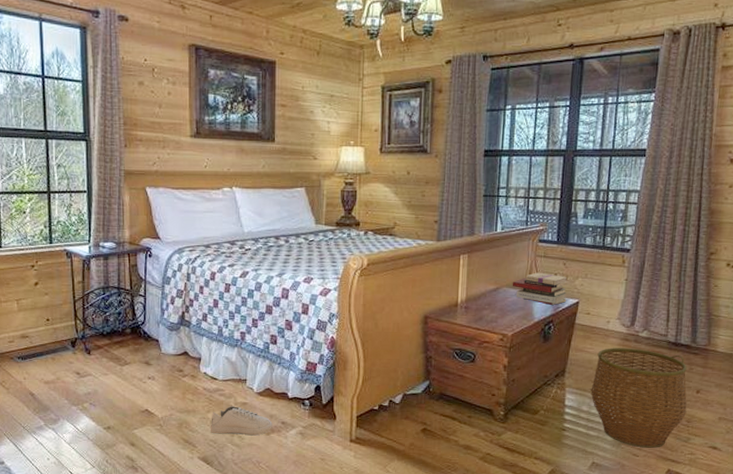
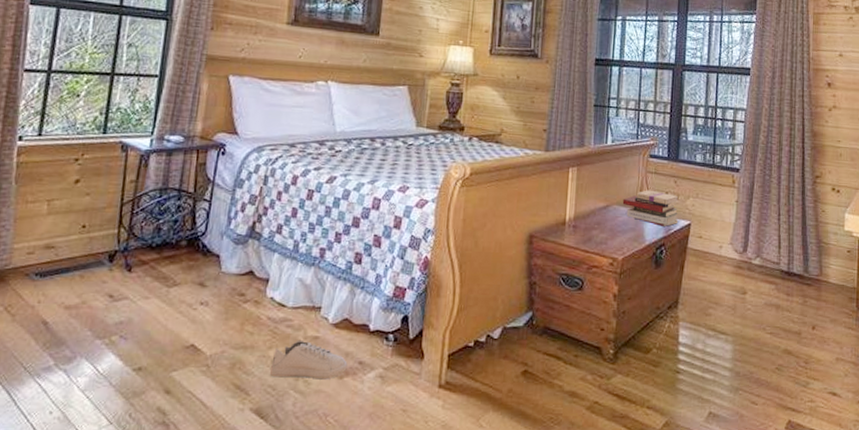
basket: present [590,348,688,448] -> none [705,276,804,394]

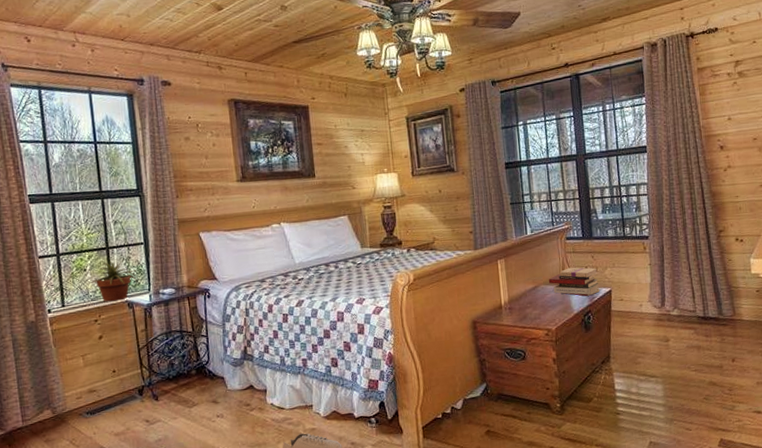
potted plant: none [76,89,142,140] -> present [87,258,137,302]

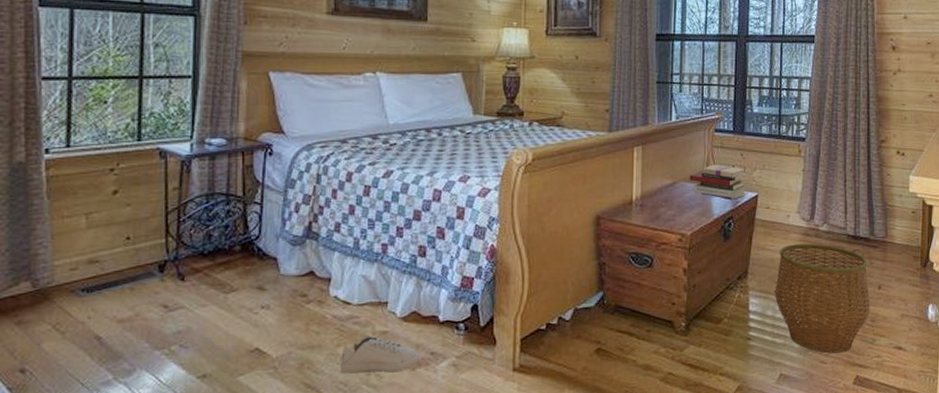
potted plant: present [87,258,137,302] -> none [105,92,177,147]
basket: none [636,327,727,421] -> present [774,243,870,354]

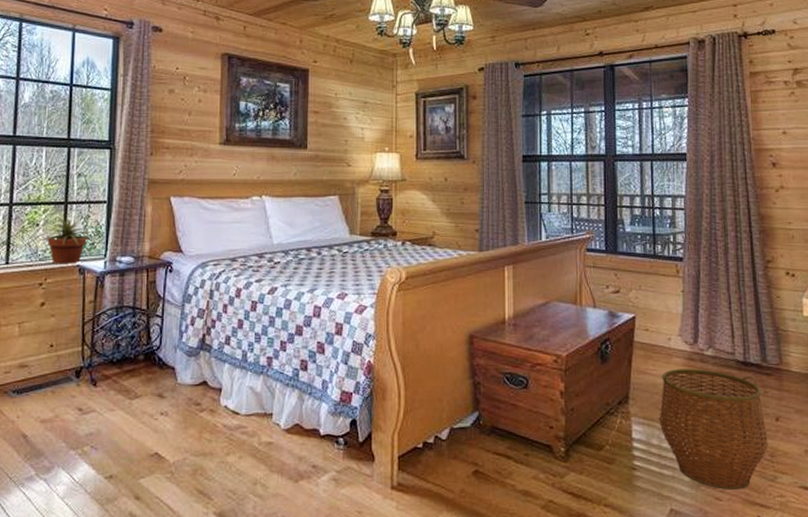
potted plant: none [105,92,177,147] -> present [37,216,94,264]
shoe: present [339,335,419,374] -> none [229,445,302,484]
books: present [689,164,746,200] -> none [562,284,622,321]

